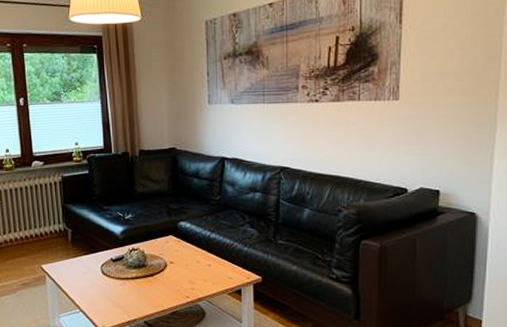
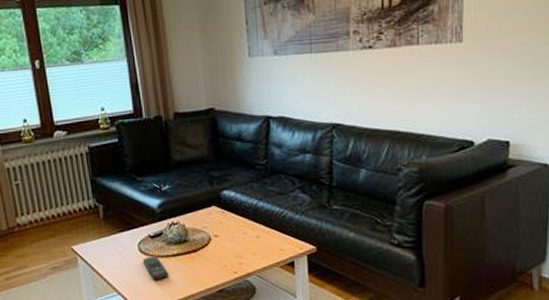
remote control: none [104,278,127,300] -> present [142,256,169,280]

